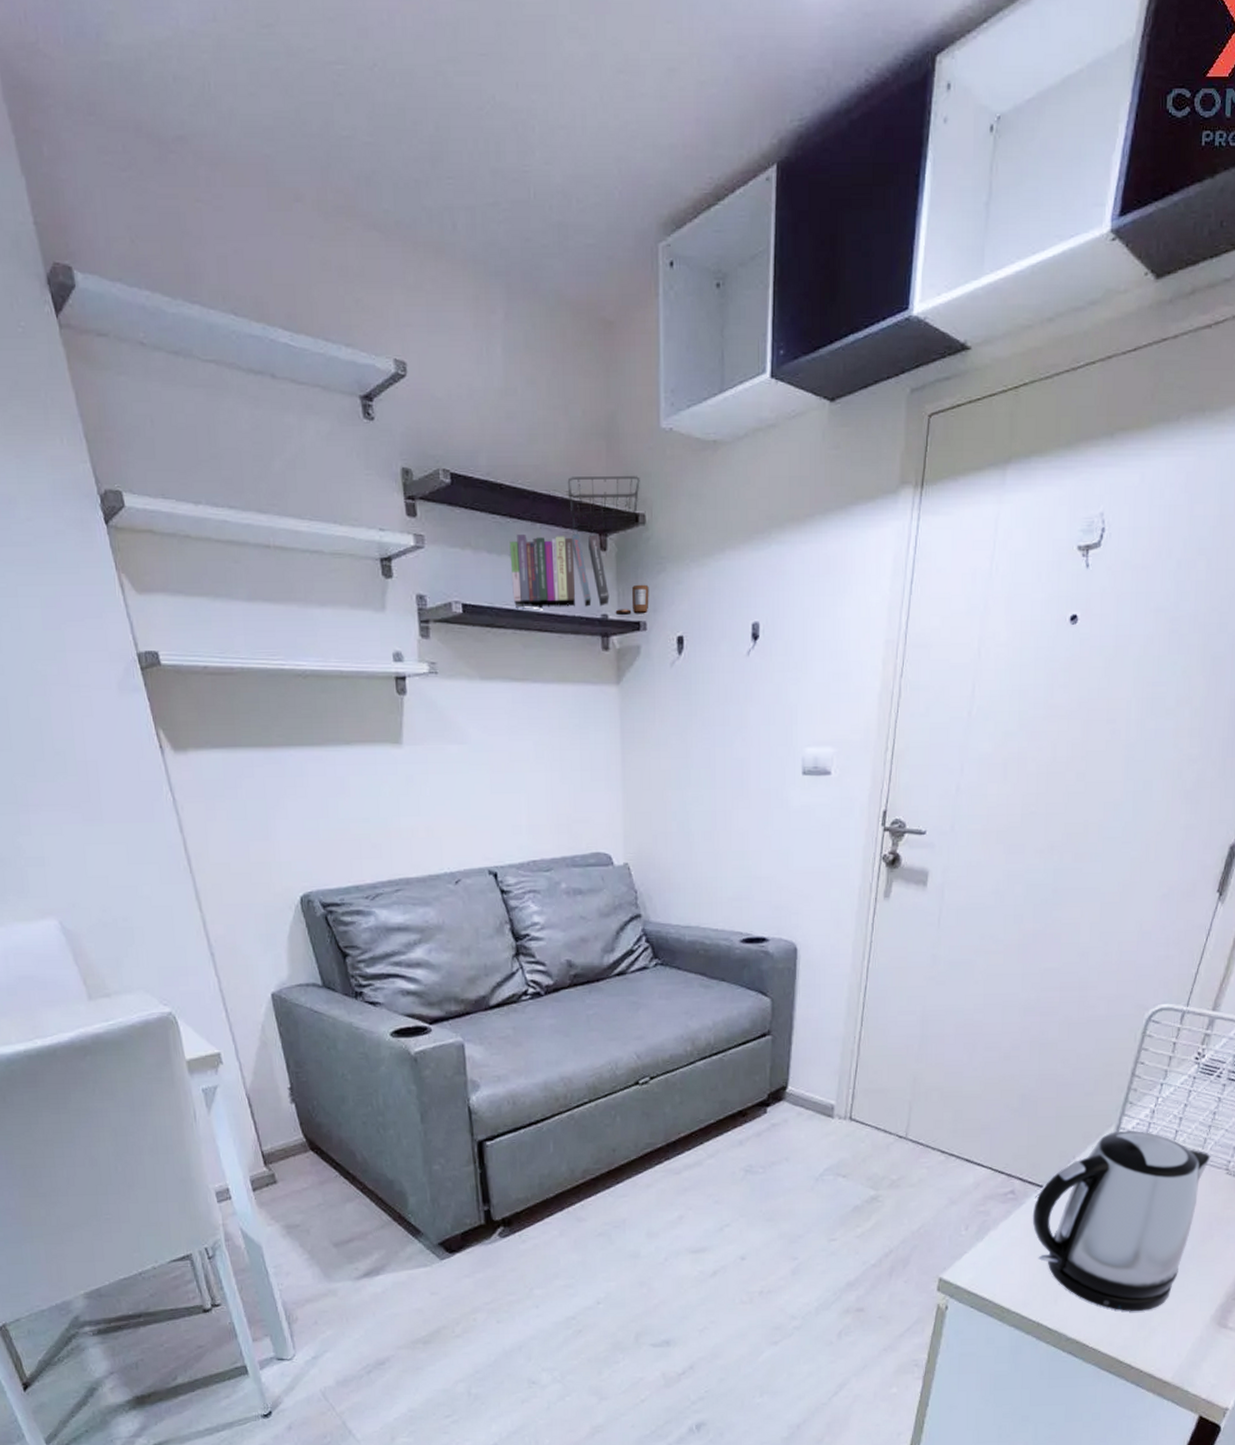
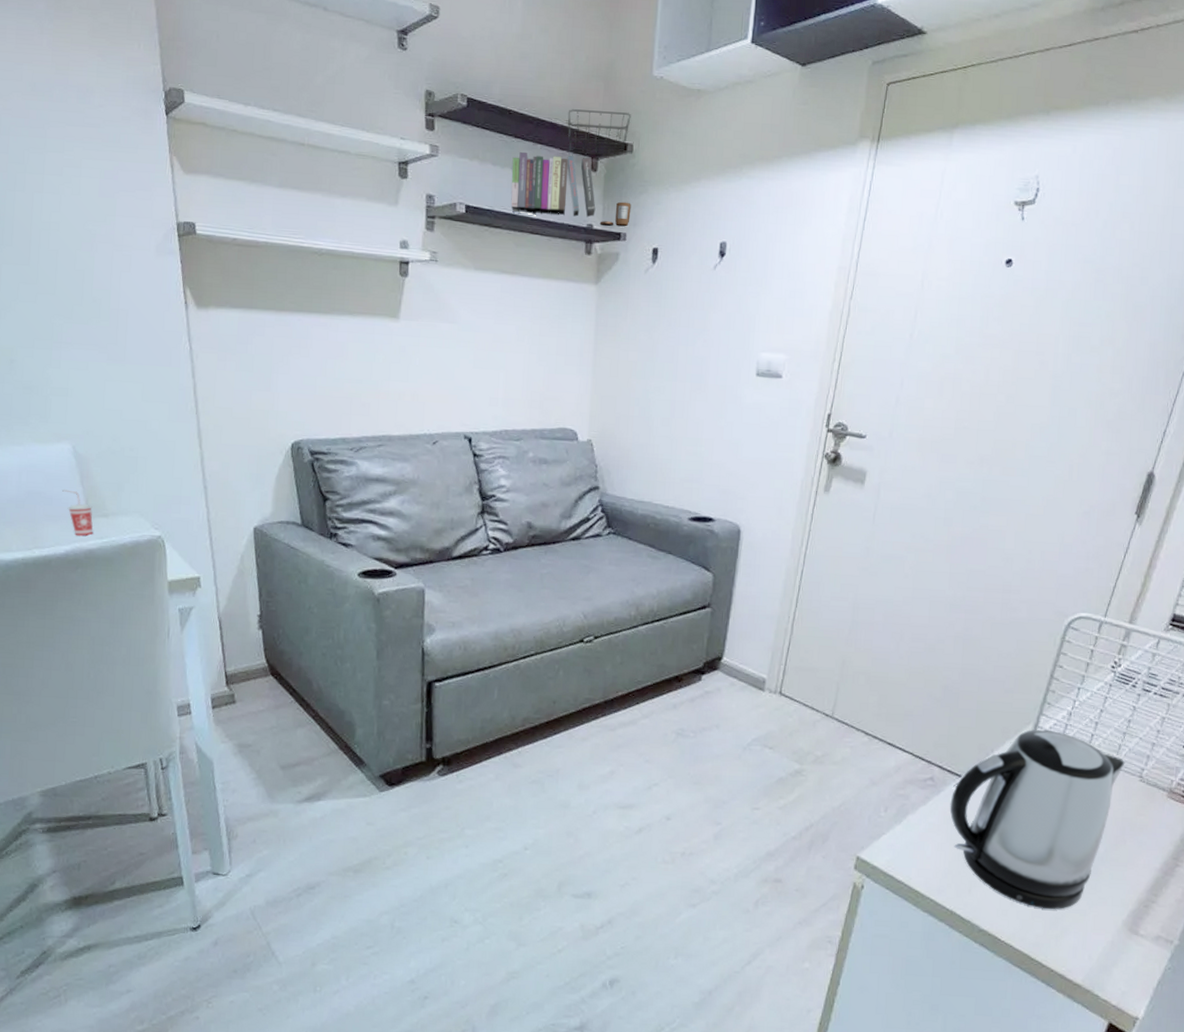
beverage cup: none [56,971,97,1021] -> present [62,489,94,537]

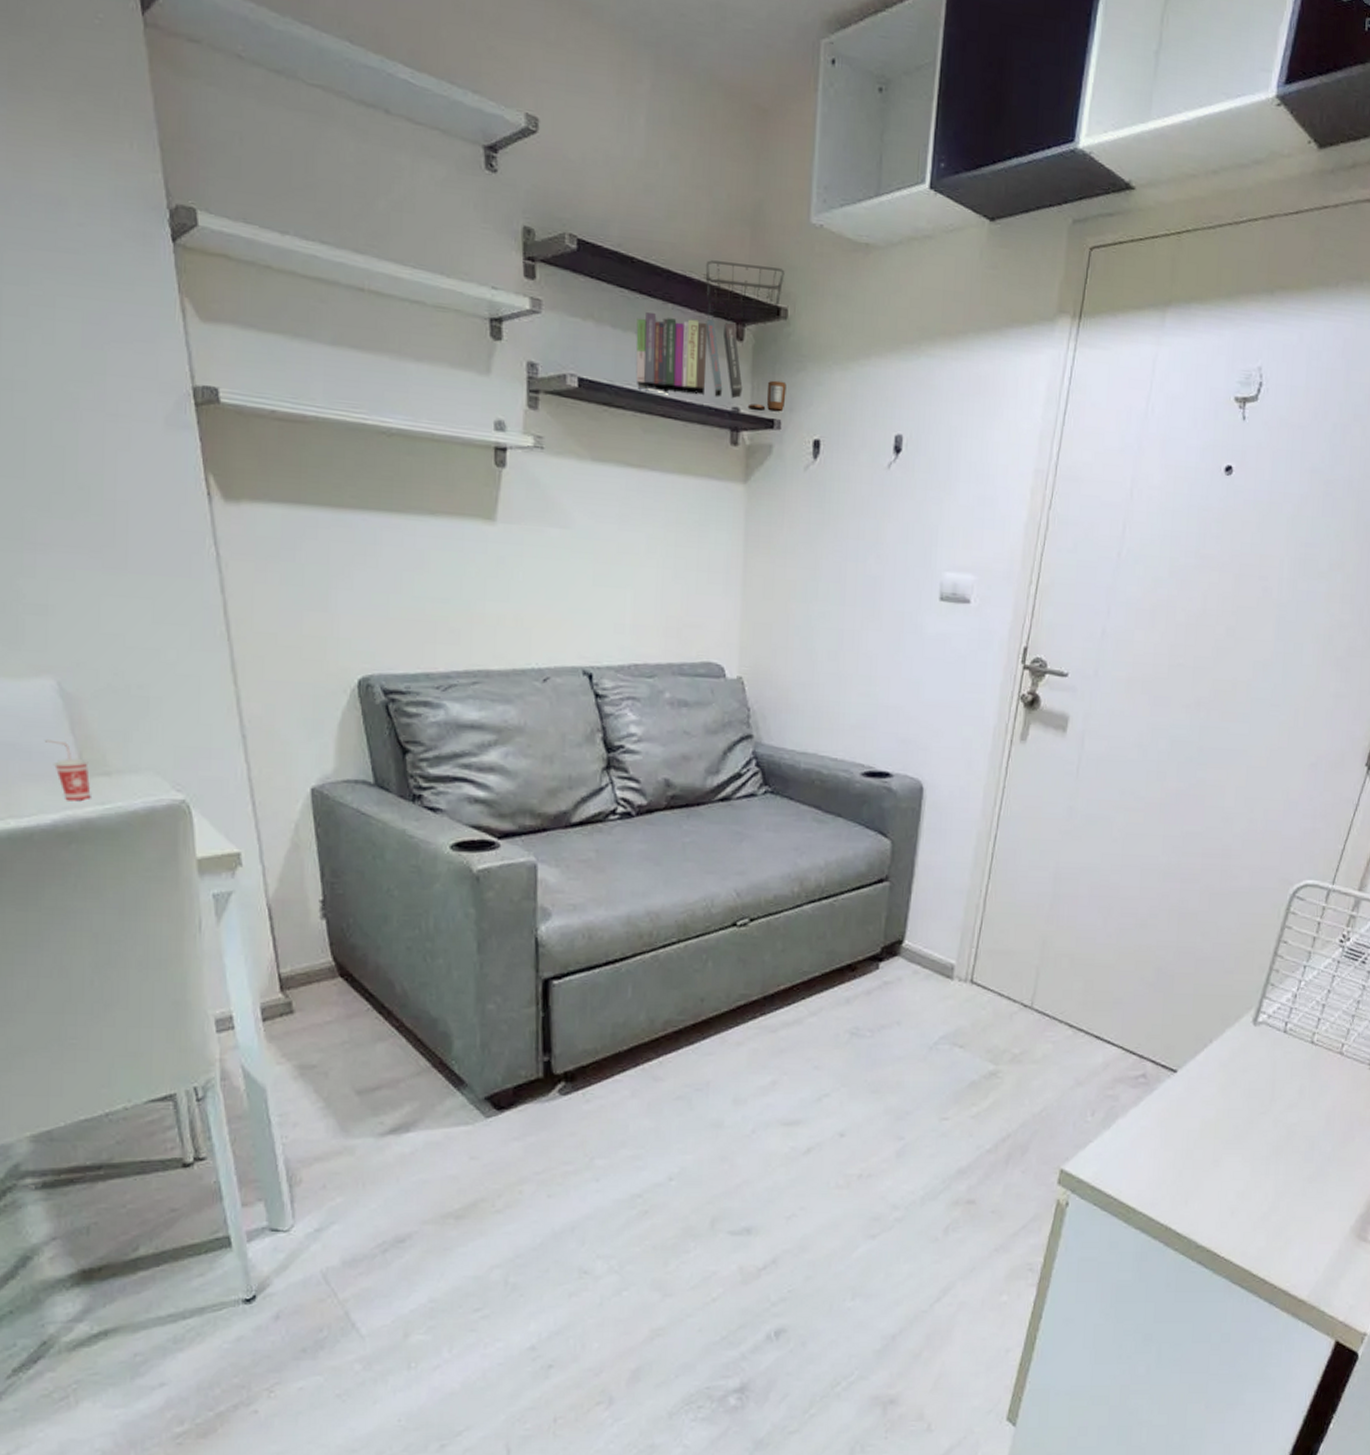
kettle: present [949,729,1125,909] -> none [1164,1014,1354,1218]

